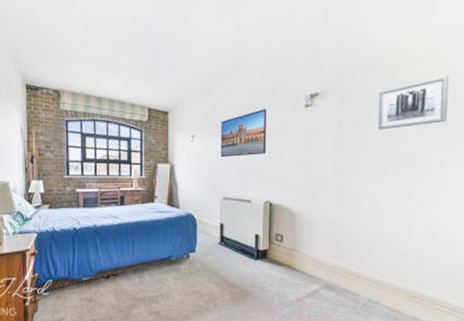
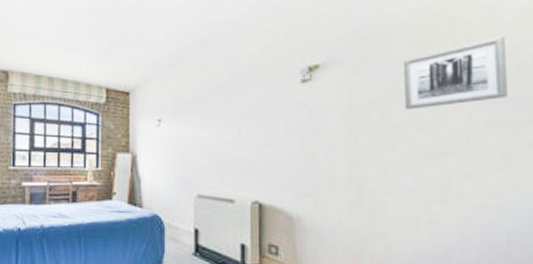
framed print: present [220,109,267,158] -> none [193,86,253,146]

